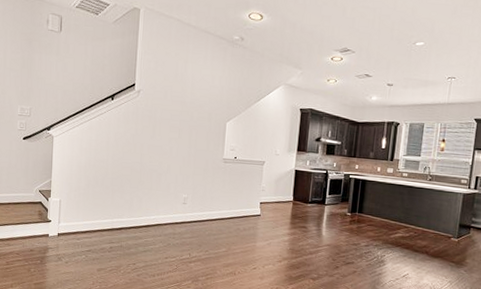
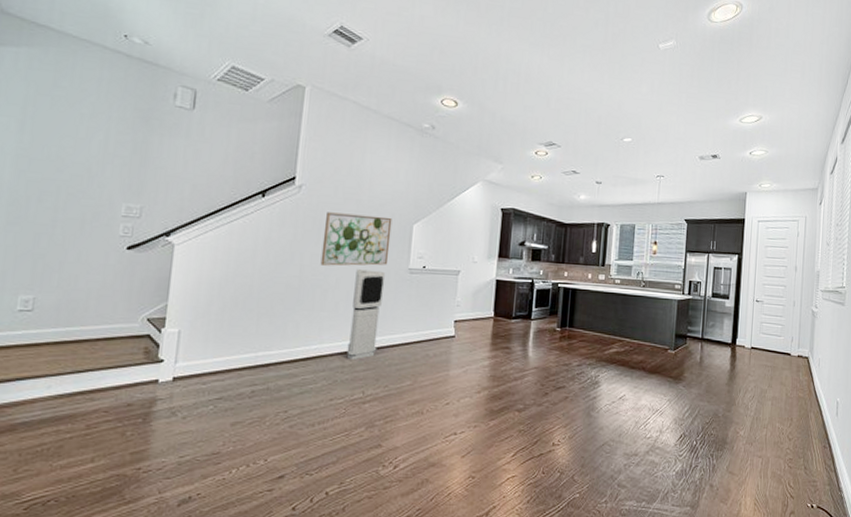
wall art: none [155,112,210,156] -> present [320,212,392,266]
air purifier: none [177,158,205,229] -> present [347,269,386,359]

